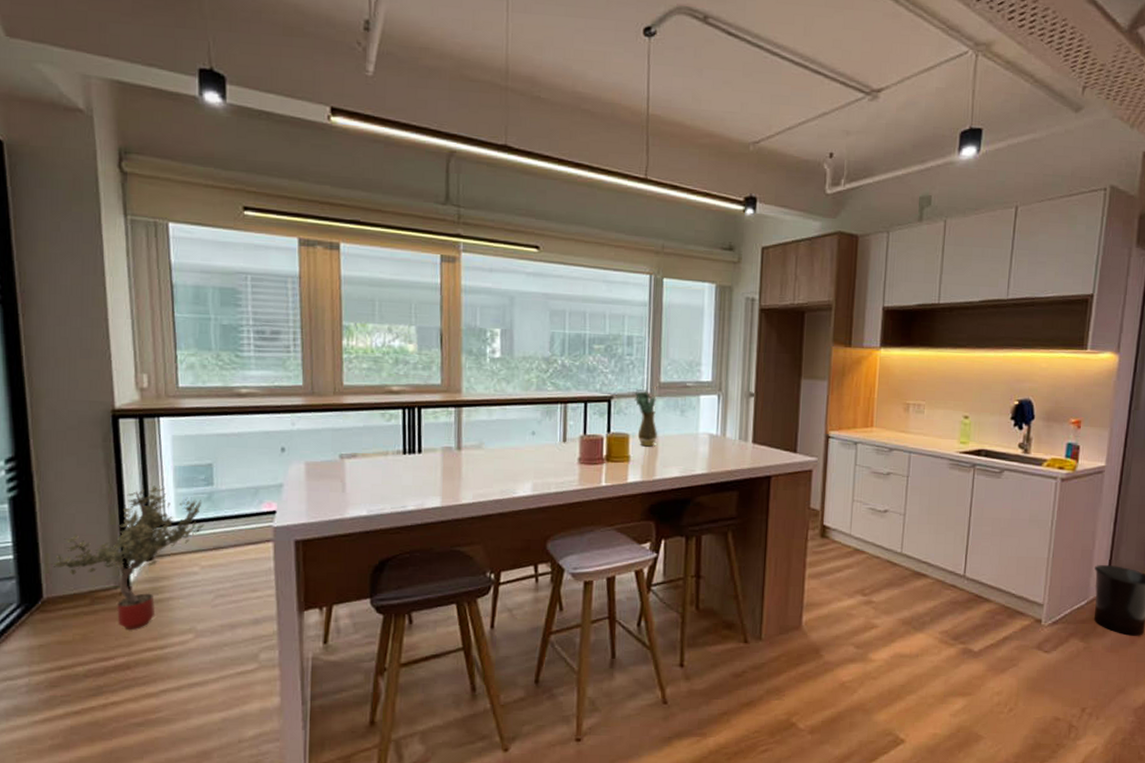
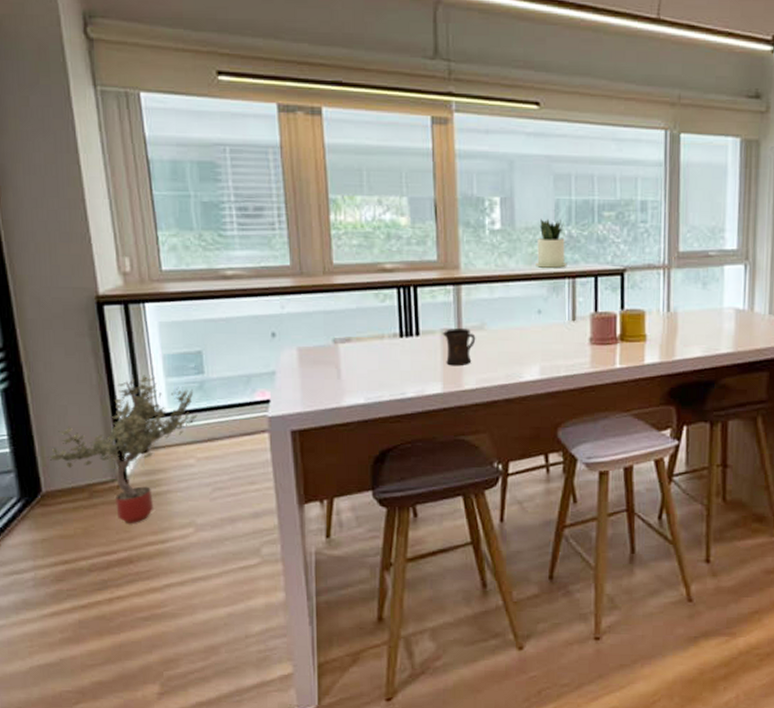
mug: none [443,447,474,482] -> present [442,328,476,366]
planter: none [531,350,560,394] -> present [536,219,567,268]
vase: present [634,388,657,447] -> none [650,259,677,324]

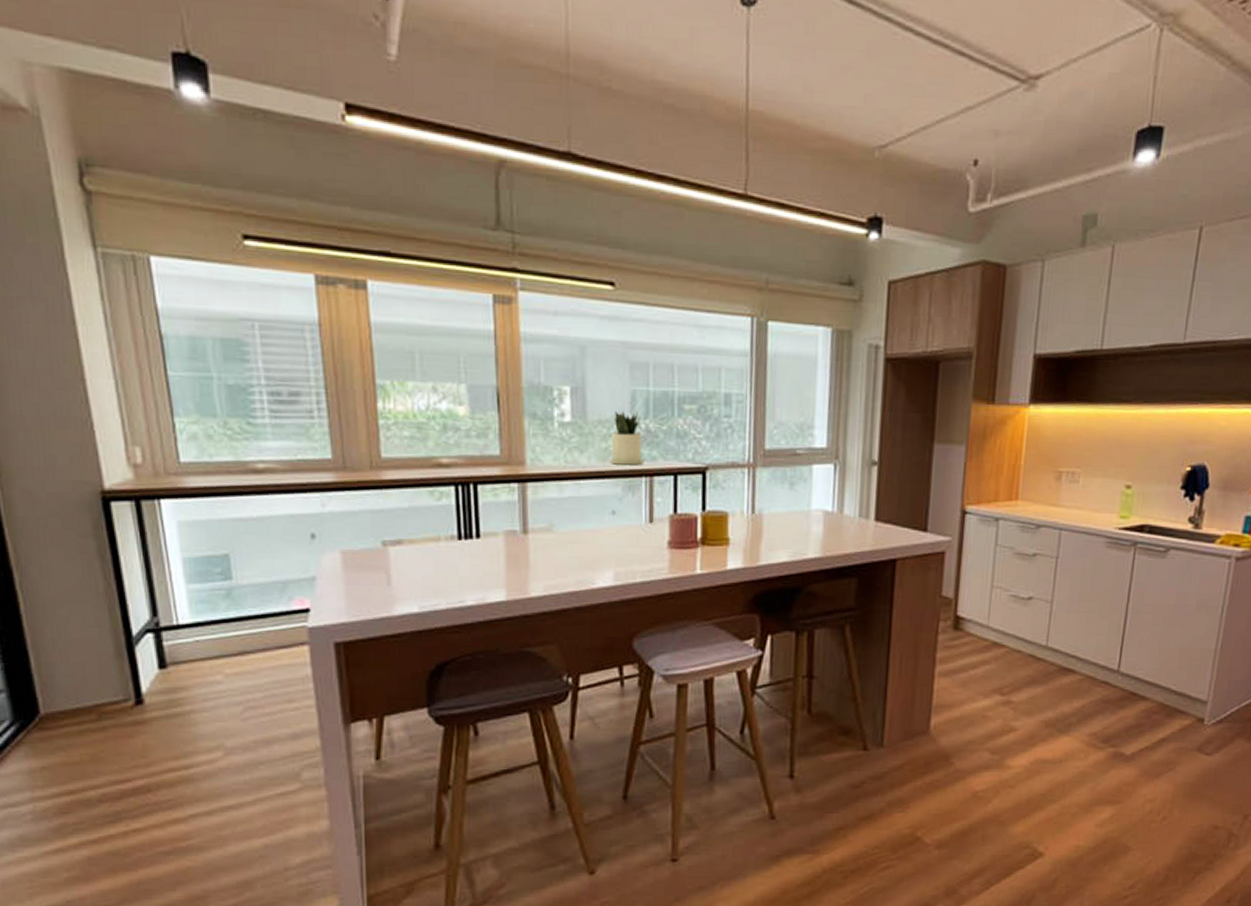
potted tree: present [47,375,198,523] -> none [46,581,225,747]
mug: present [442,328,476,366] -> none [506,530,544,572]

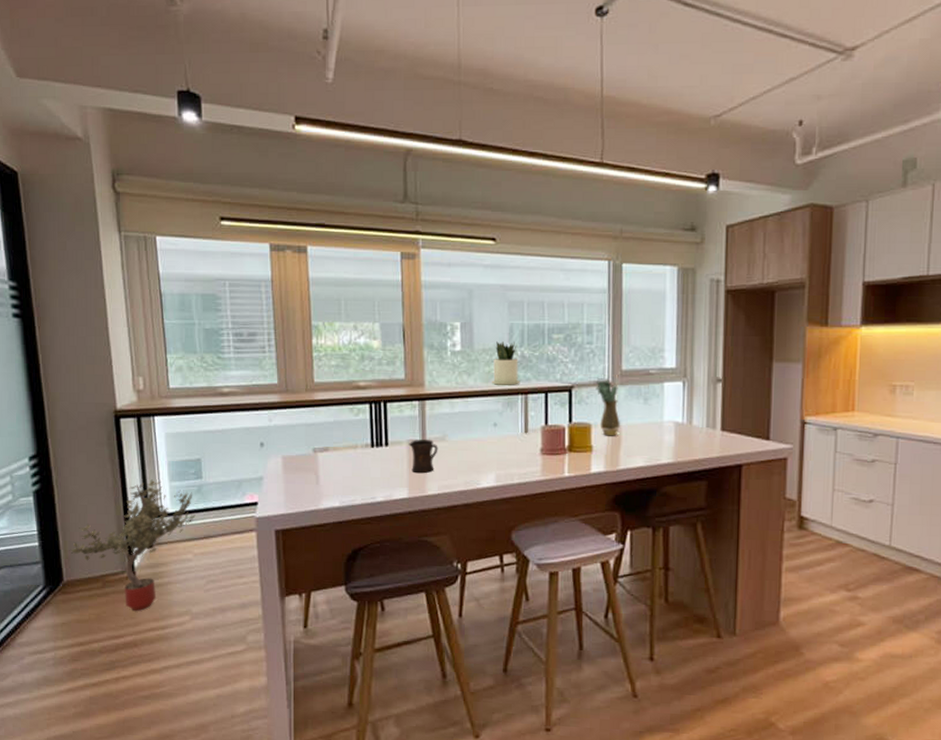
potted tree: none [46,581,225,747] -> present [69,479,196,611]
mug: none [506,530,544,572] -> present [408,440,438,474]
vase: none [734,457,762,527] -> present [595,377,620,436]

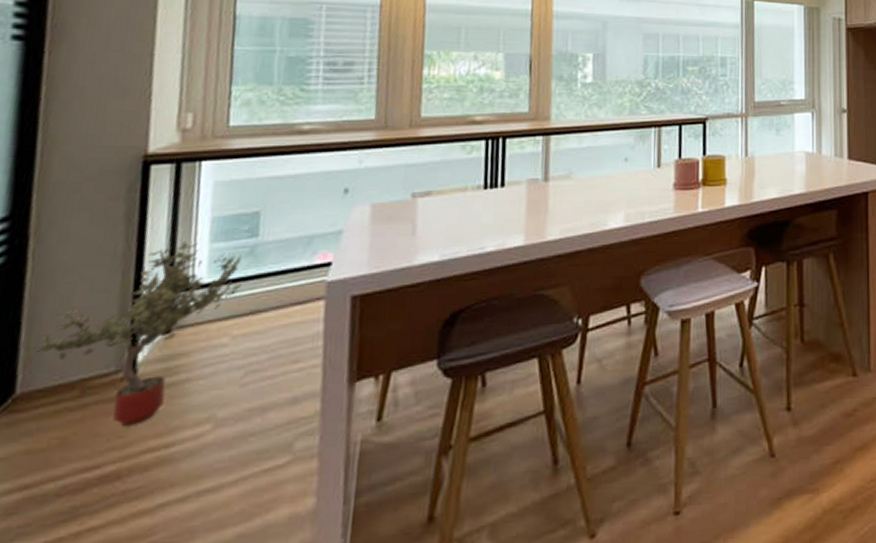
mug: present [408,440,438,474] -> none [528,178,563,217]
planter: present [492,341,520,385] -> none [624,73,654,118]
vase: present [595,377,620,436] -> none [729,109,753,168]

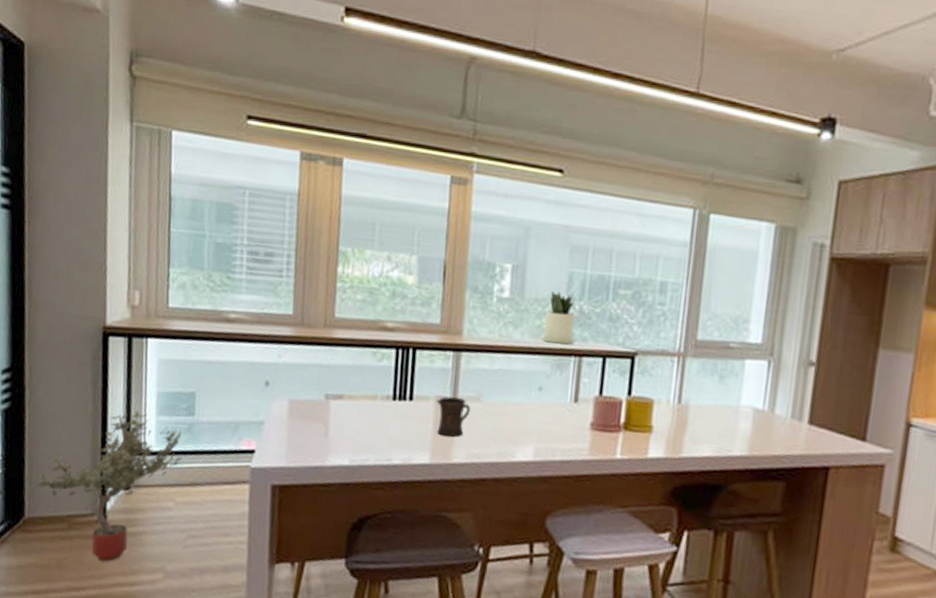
mug: none [528,178,563,217] -> present [436,396,471,437]
planter: none [624,73,654,118] -> present [541,291,576,345]

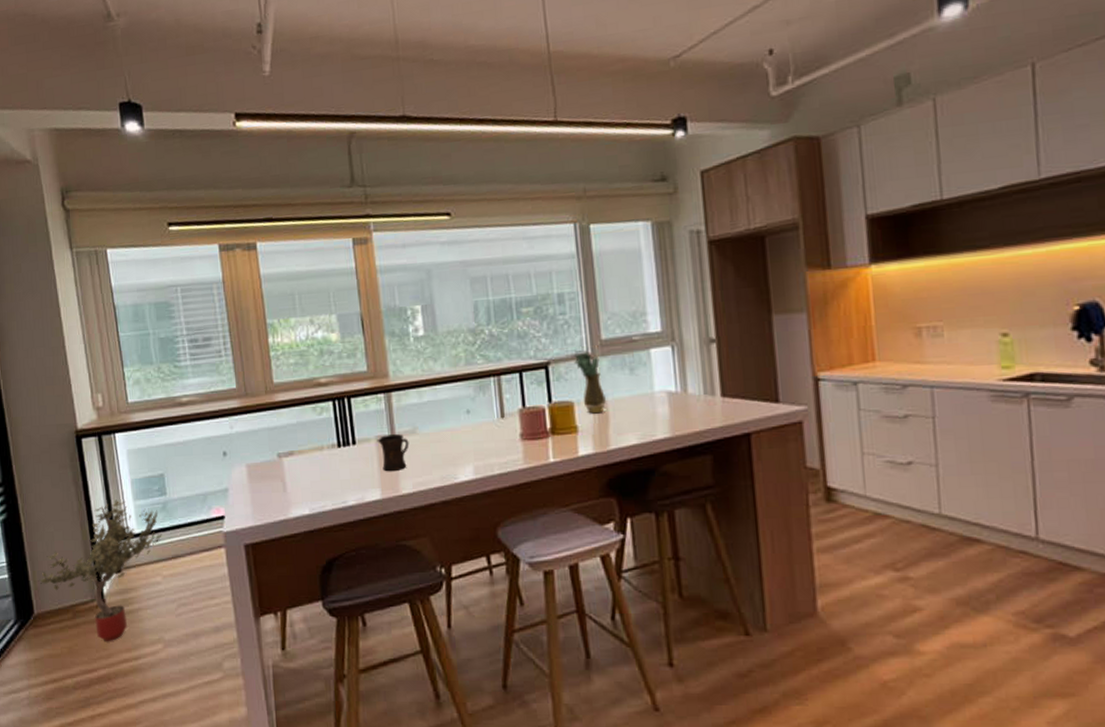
planter: present [541,291,576,345] -> none [460,320,491,369]
vase: none [663,345,691,417] -> present [573,350,606,414]

